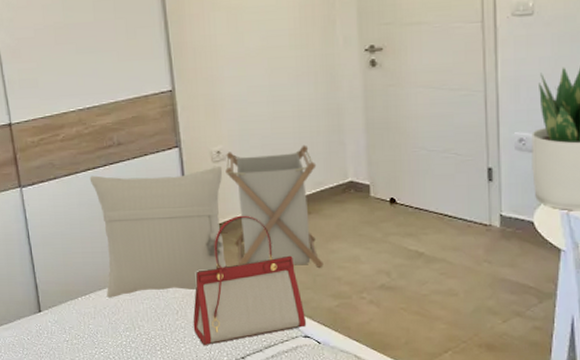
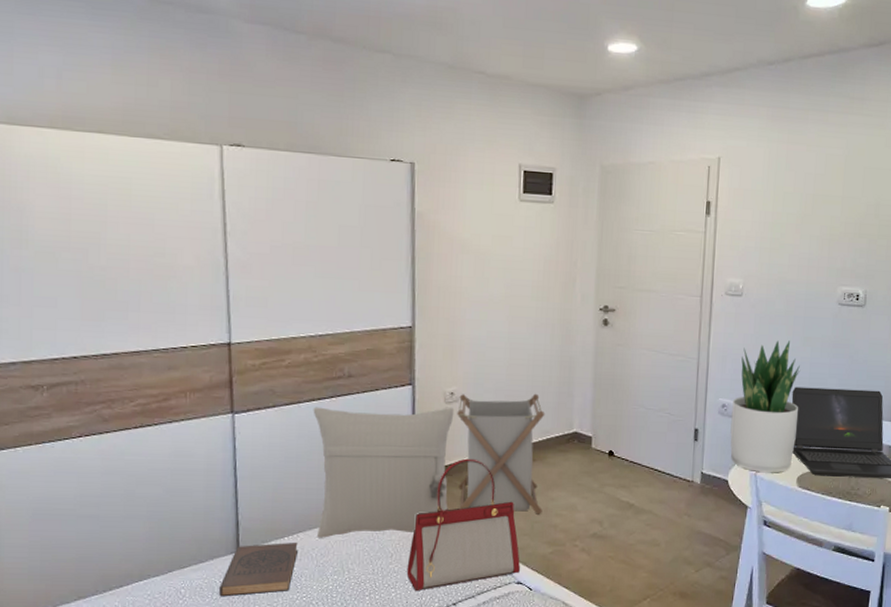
book: none [28,301,91,352] -> present [219,542,298,597]

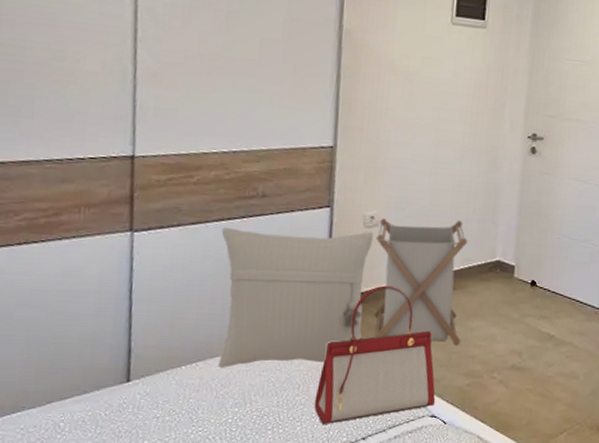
book: present [219,542,298,597] -> none [104,371,196,431]

